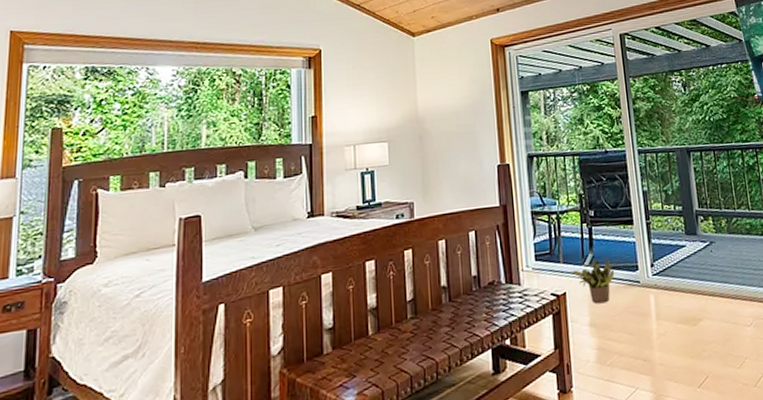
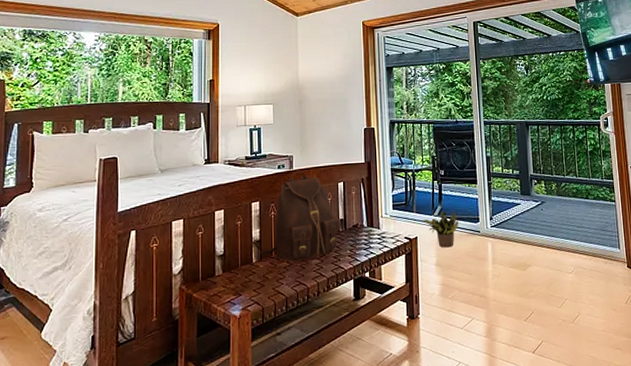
backpack: none [376,219,474,332] -> present [259,170,341,262]

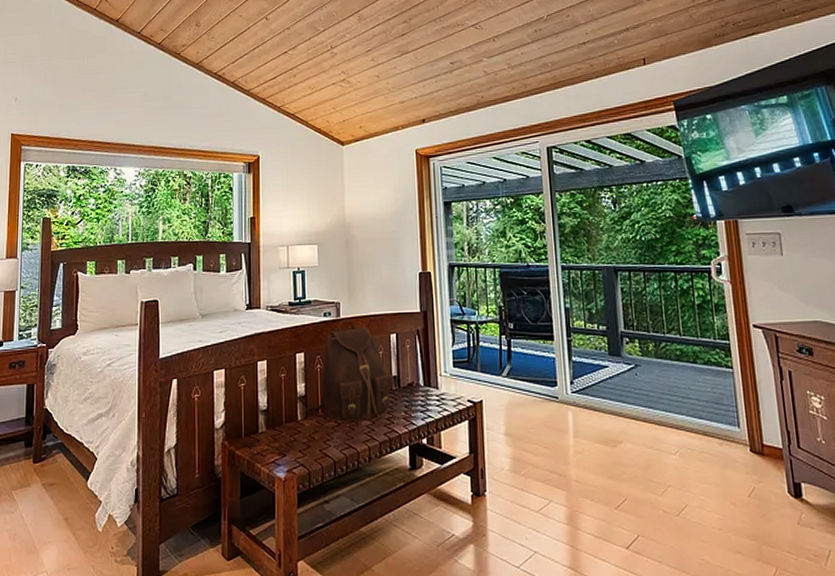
potted plant: present [423,211,459,248] -> none [489,372,533,415]

